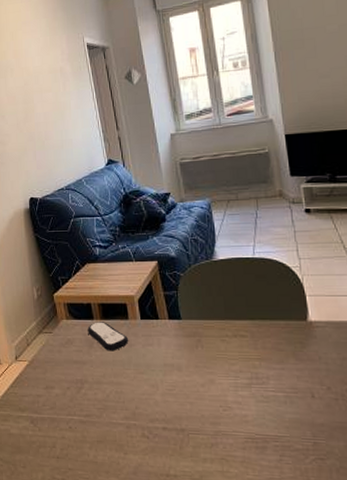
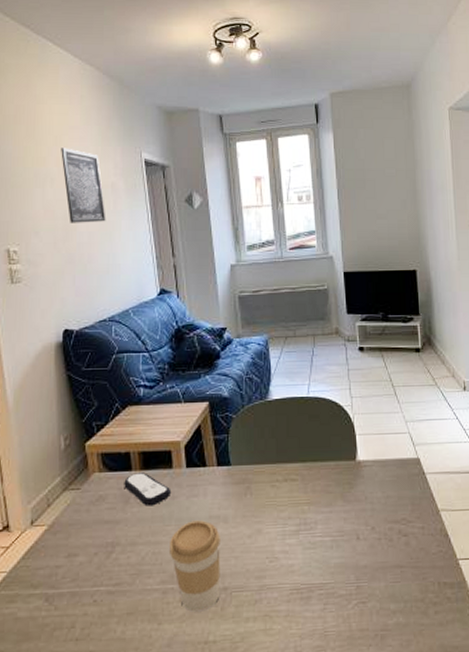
wall art: none [17,41,58,106] -> present [61,148,106,223]
coffee cup: none [130,367,178,448] -> present [170,520,220,612]

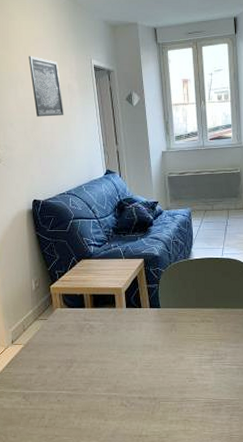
remote control: present [124,472,172,506] -> none [79,310,115,335]
coffee cup: present [170,520,220,612] -> none [113,347,152,413]

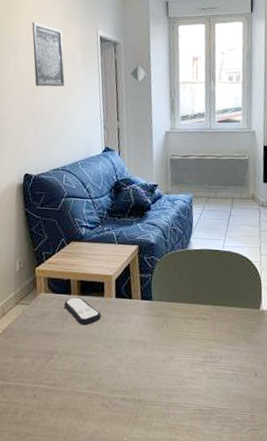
remote control: none [79,310,115,335] -> present [64,297,102,326]

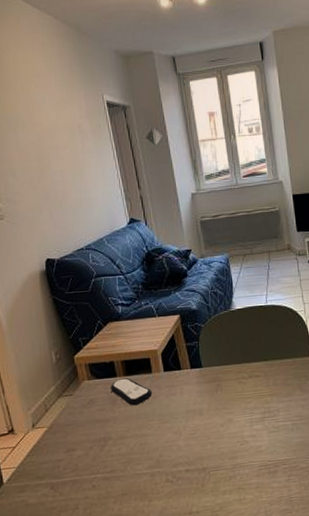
wall art: present [32,22,65,87] -> none [28,94,76,163]

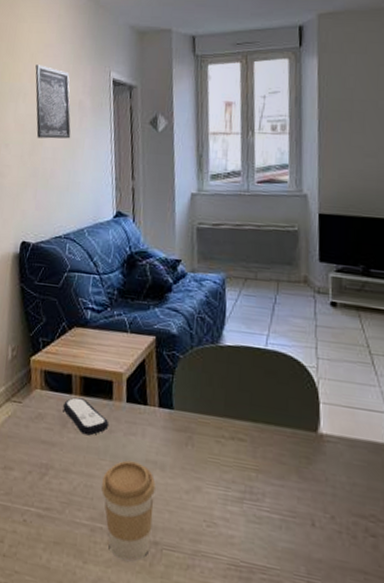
wall art: none [28,94,76,163] -> present [35,64,71,139]
coffee cup: none [154,414,200,490] -> present [101,460,156,562]

